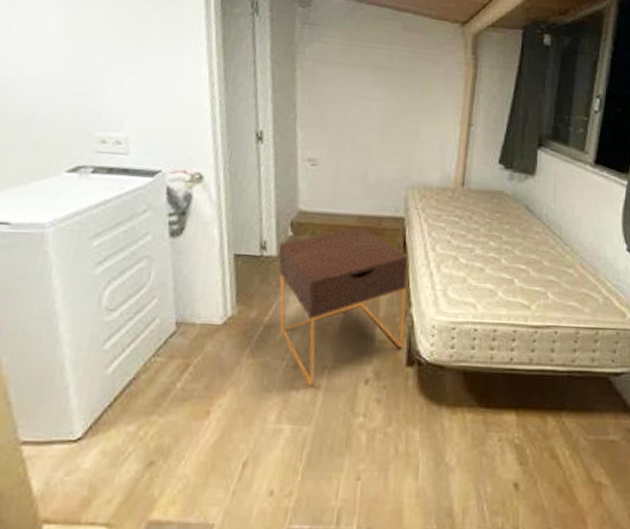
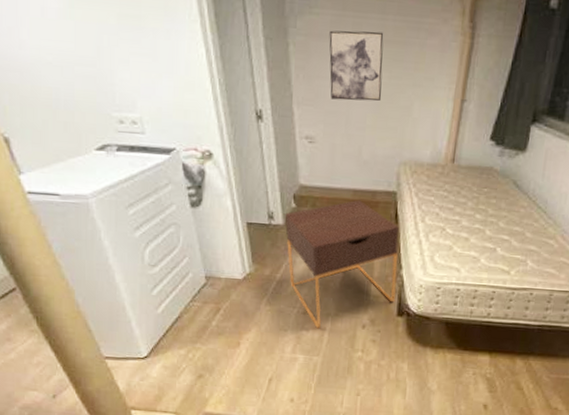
wall art: none [336,57,391,125] -> present [329,30,384,102]

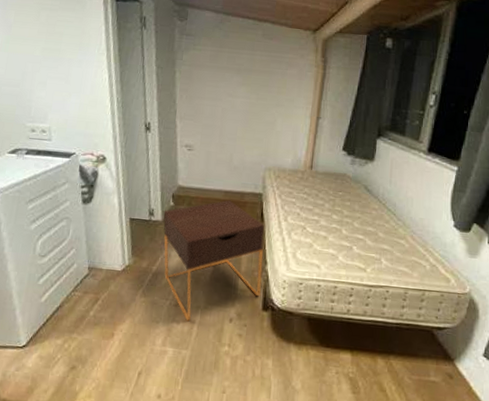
wall art: present [329,30,384,102] -> none [207,62,253,118]

